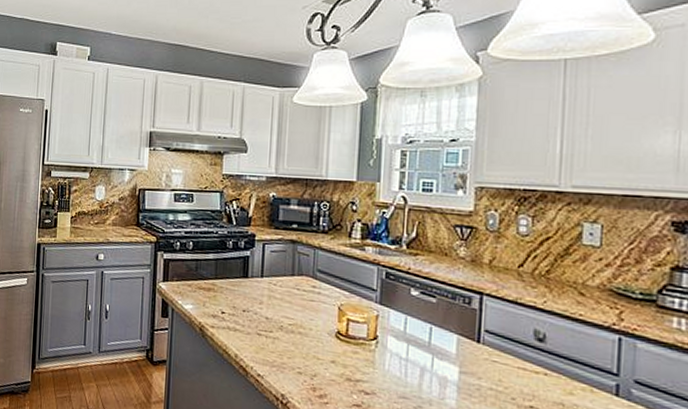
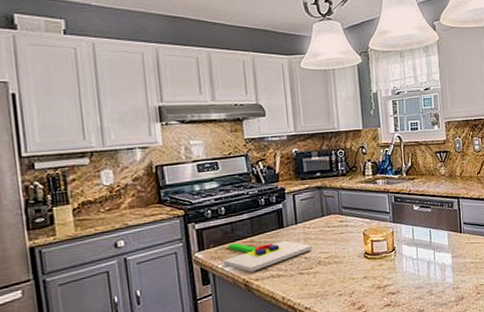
chopping board: none [183,282,276,318] -> present [223,240,313,272]

